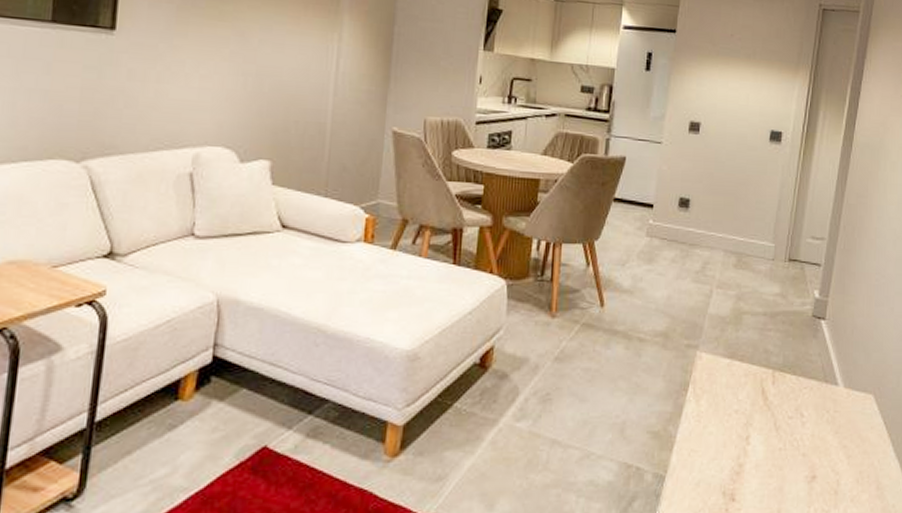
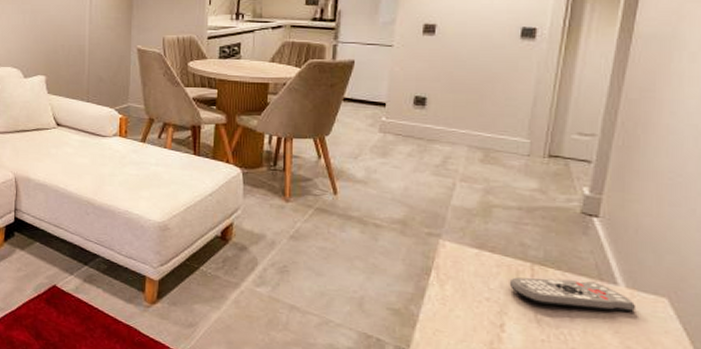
remote control: none [754,384,851,412] -> present [509,277,637,313]

